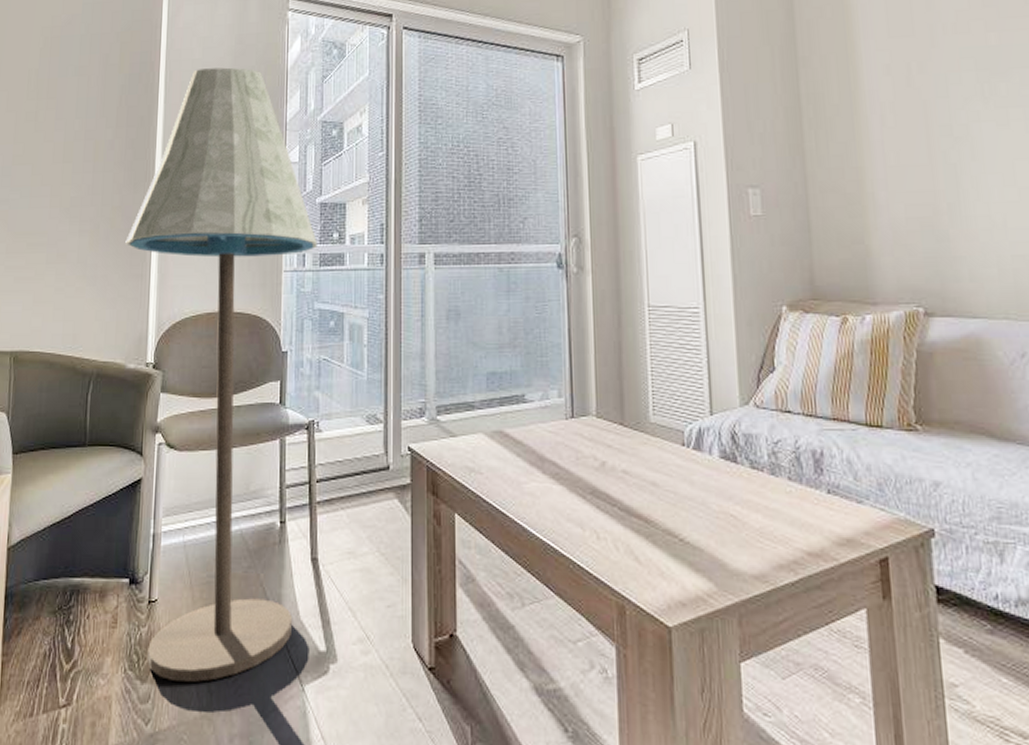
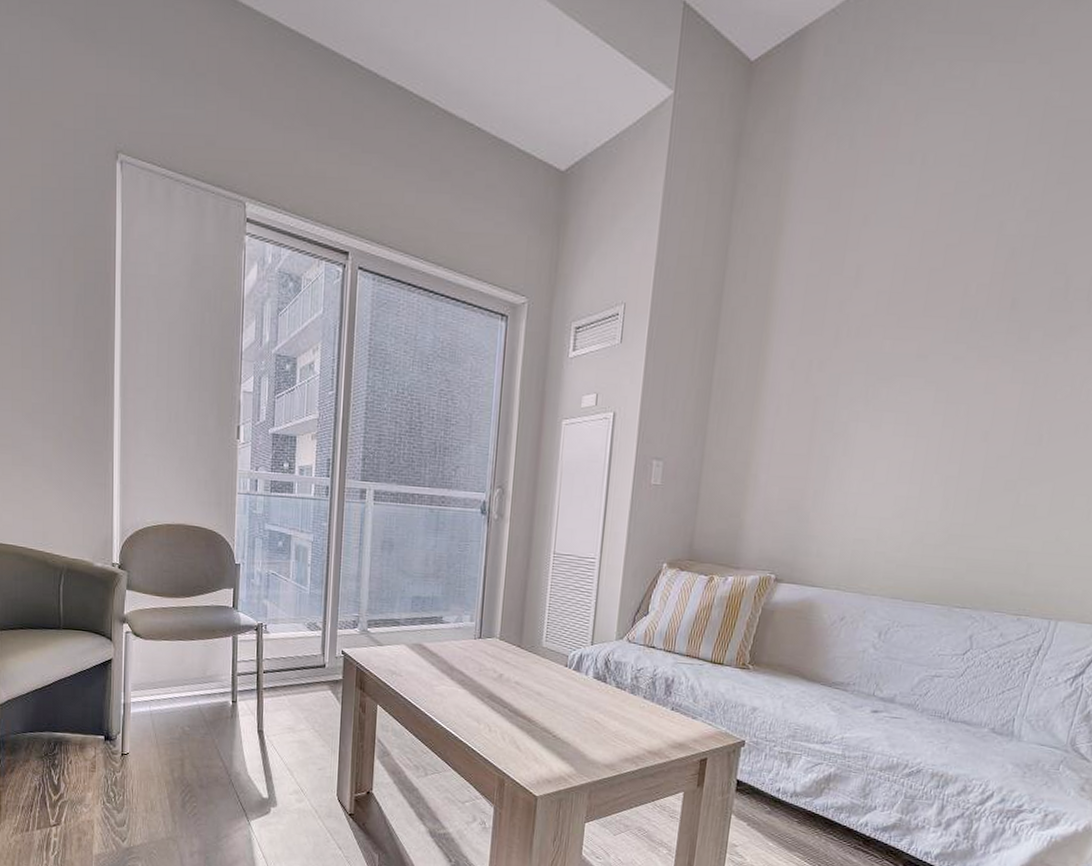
floor lamp: present [125,67,317,682] -> none [88,286,269,814]

